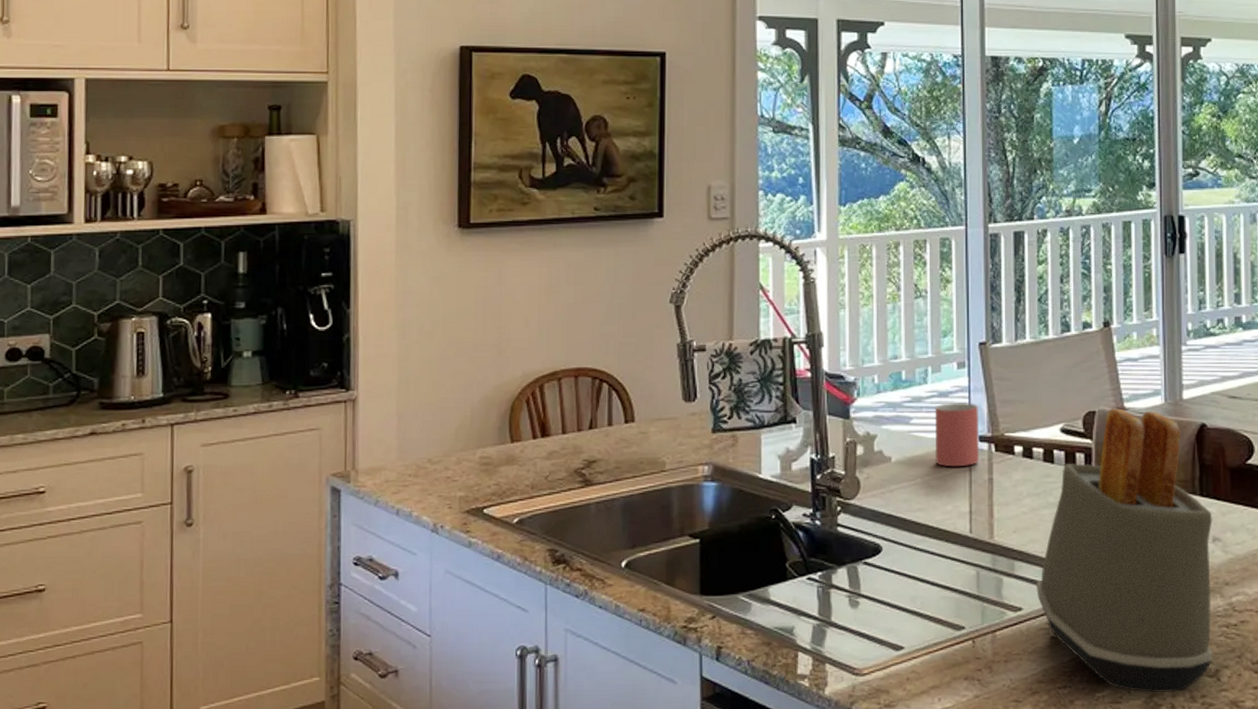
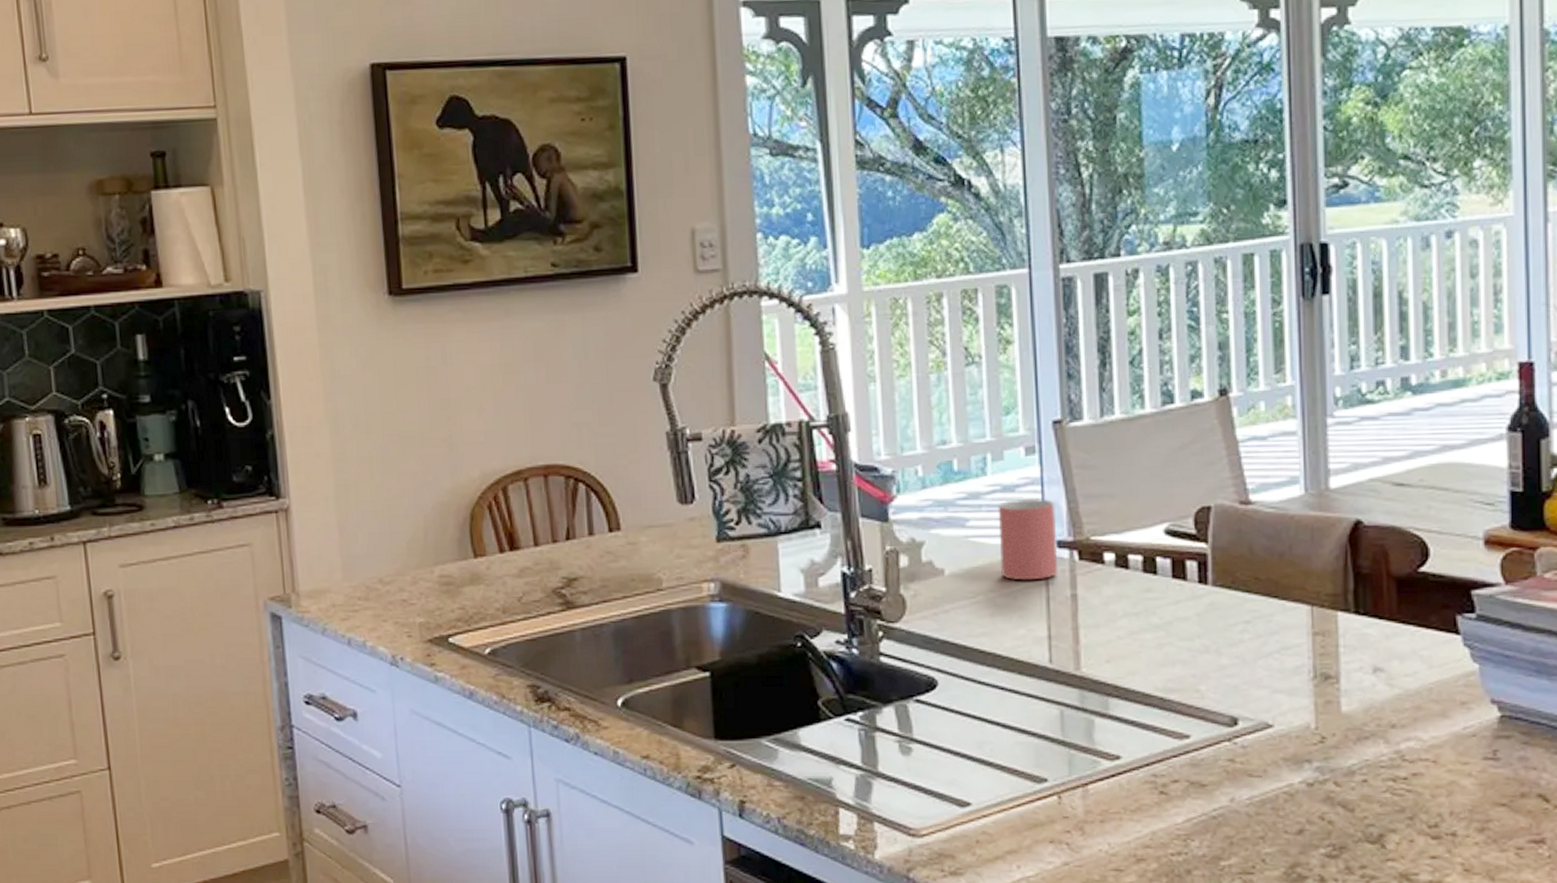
toaster: present [1035,407,1213,693] -> none [1137,501,1376,863]

